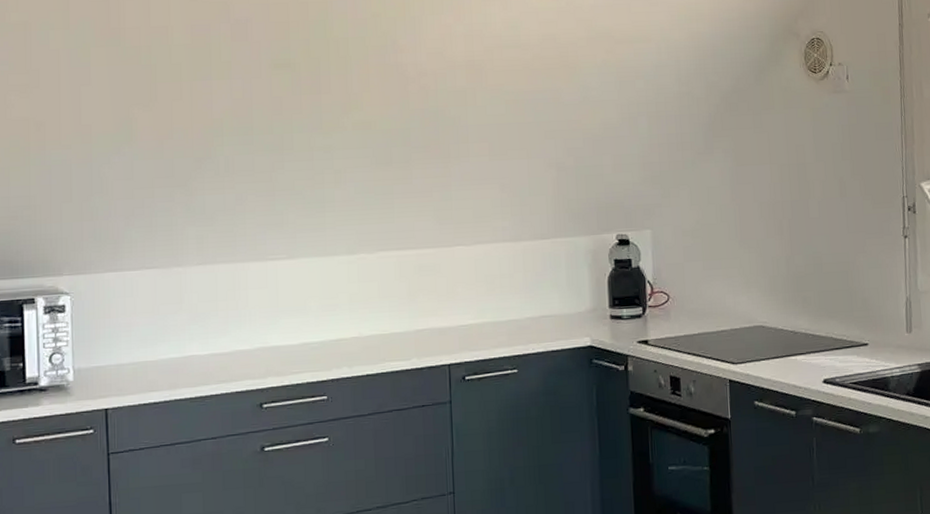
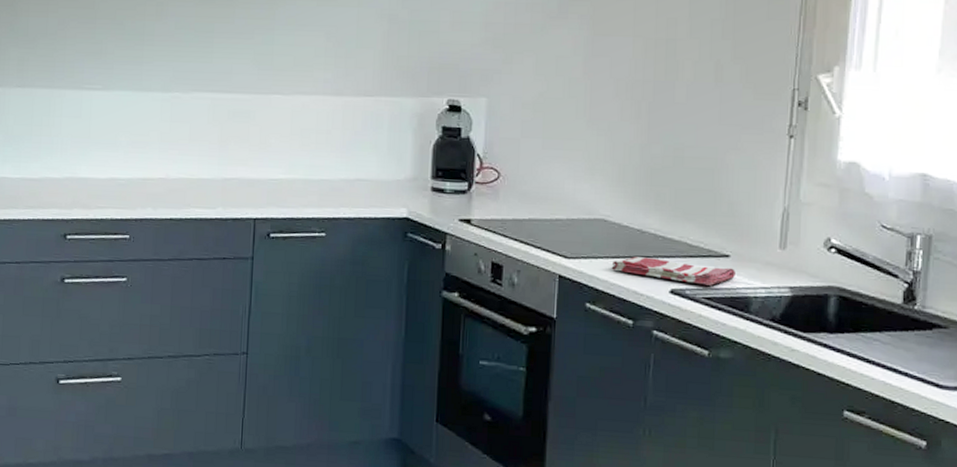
dish towel: none [772,354,874,372] -> present [611,257,735,286]

